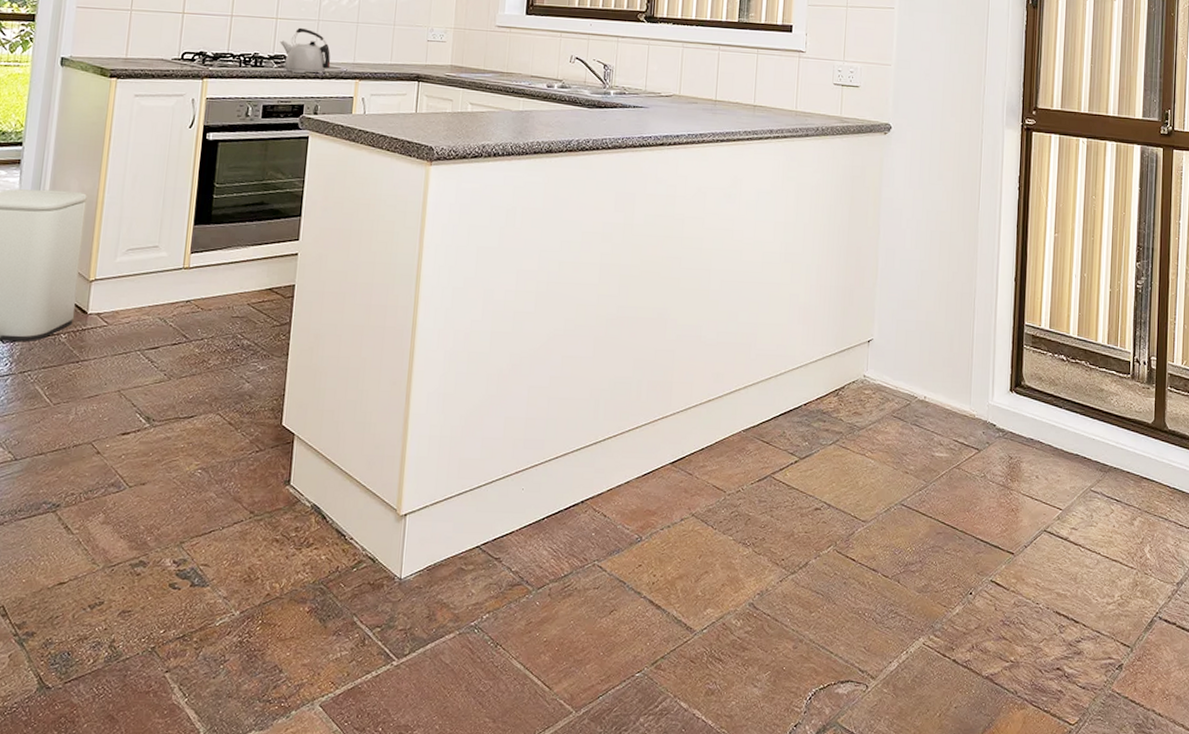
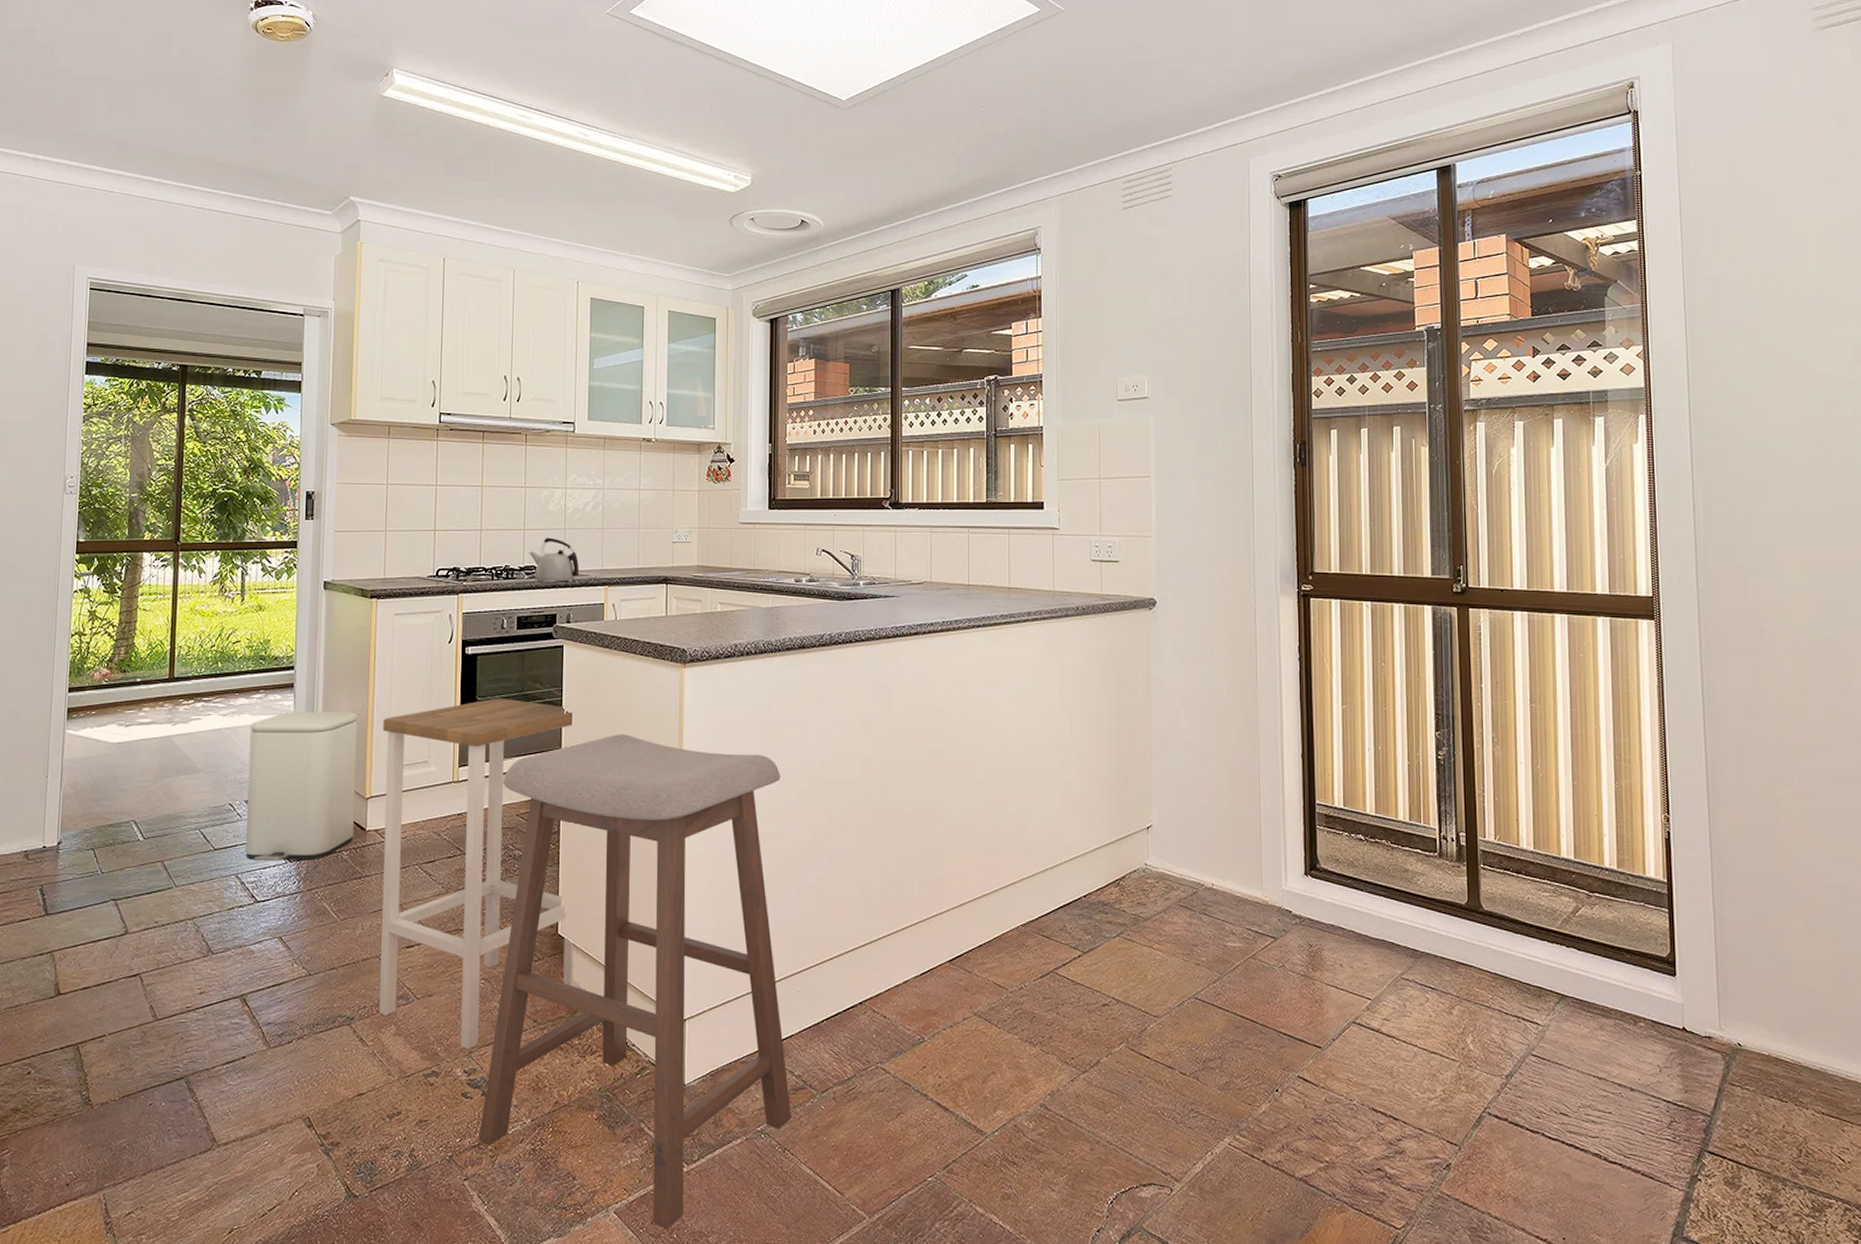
bar stool: none [88,185,322,540] -> present [379,698,583,1050]
bar stool: none [183,228,519,722] -> present [478,734,791,1229]

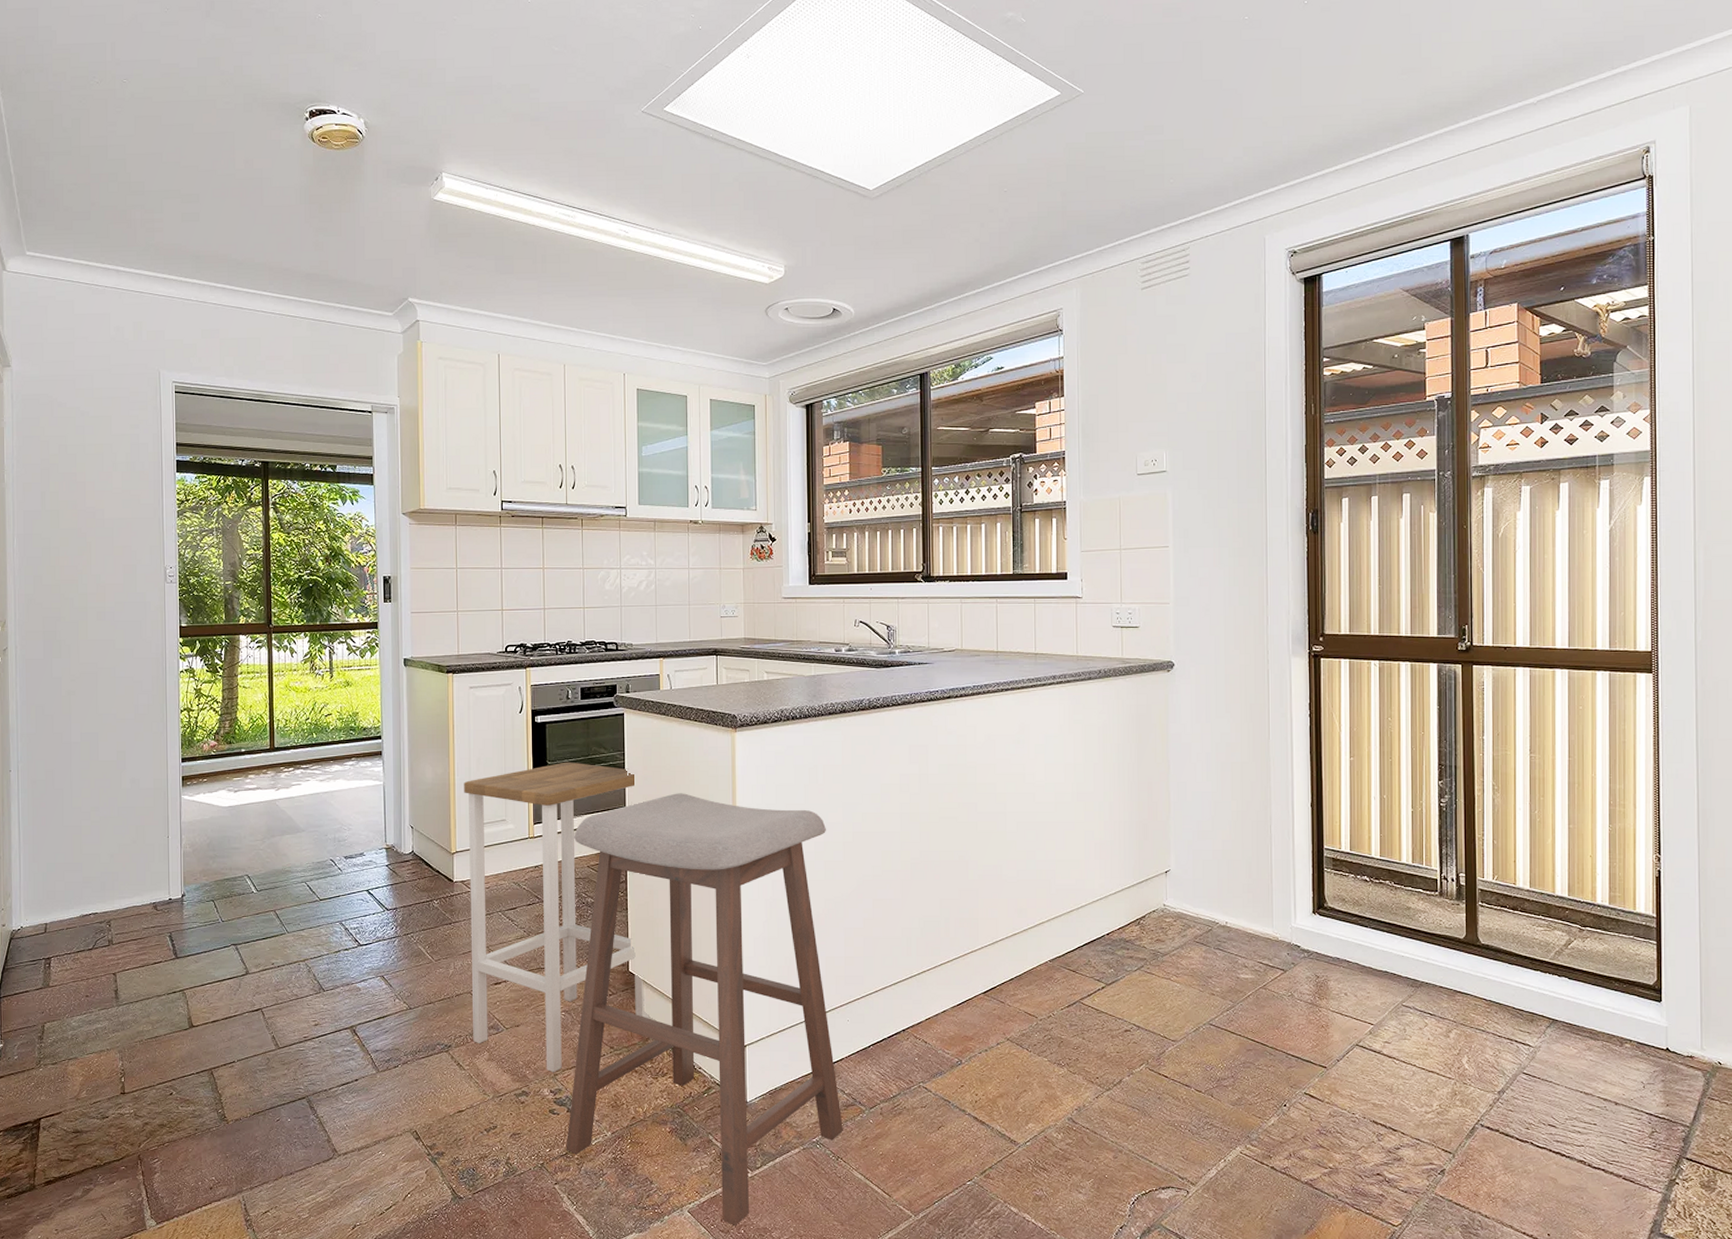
pedal bin: present [246,711,358,862] -> none [345,776,443,910]
kettle: present [529,537,580,583] -> none [589,614,636,657]

